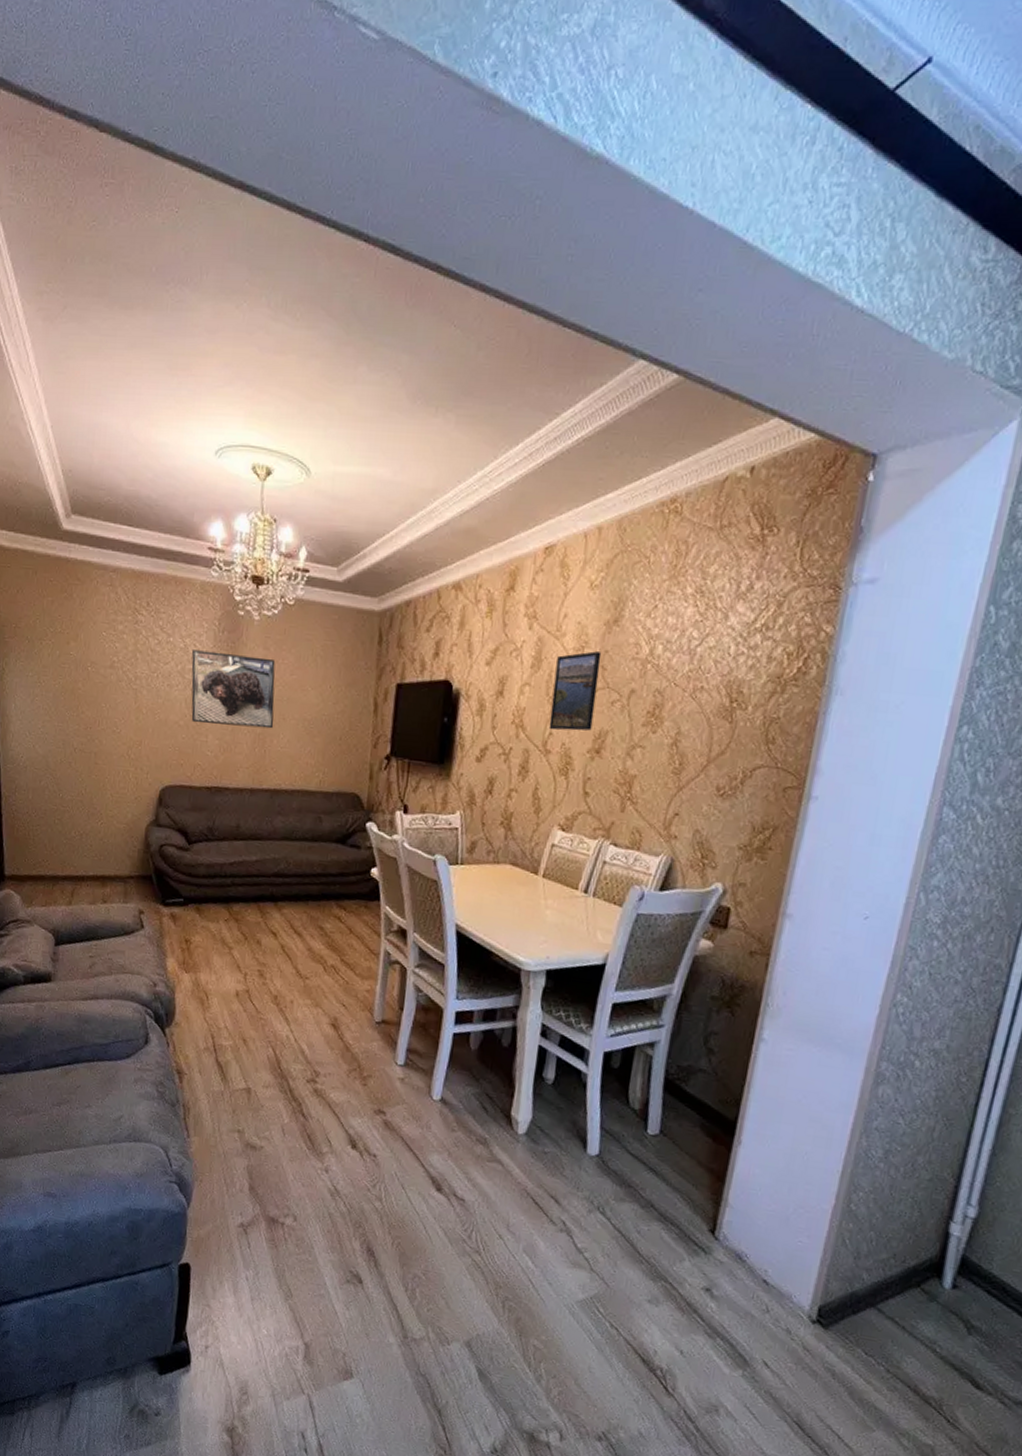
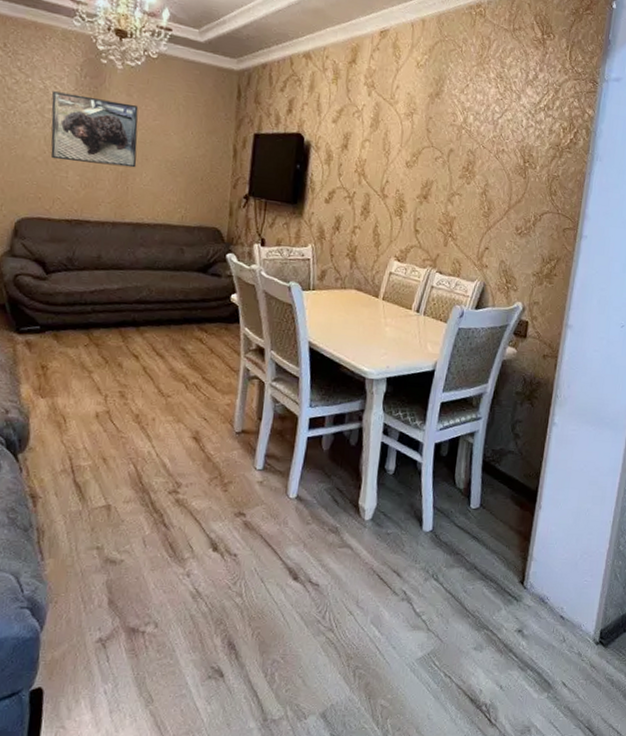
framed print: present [549,651,602,731] -> none [385,117,427,181]

